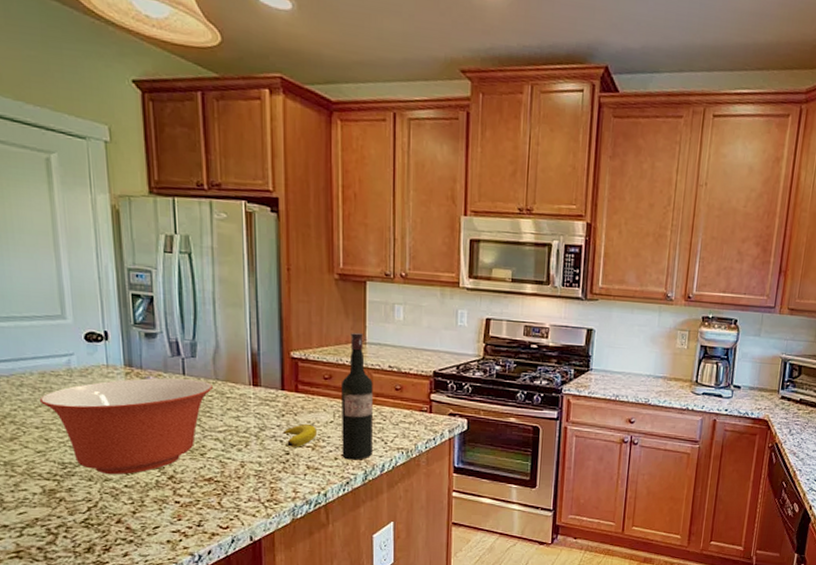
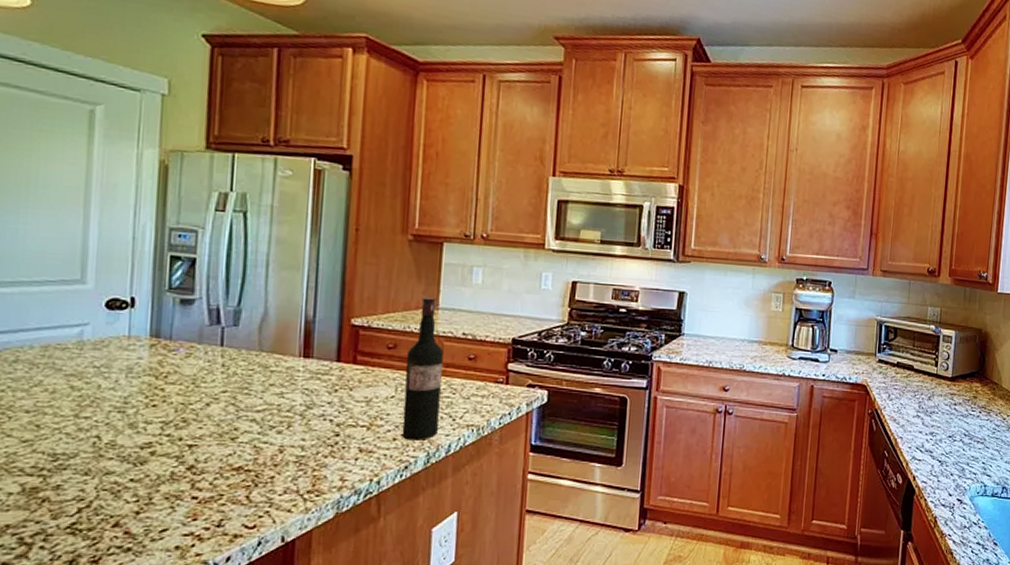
mixing bowl: present [39,378,213,475] -> none [36,350,255,467]
banana: present [284,424,317,447] -> none [335,400,374,427]

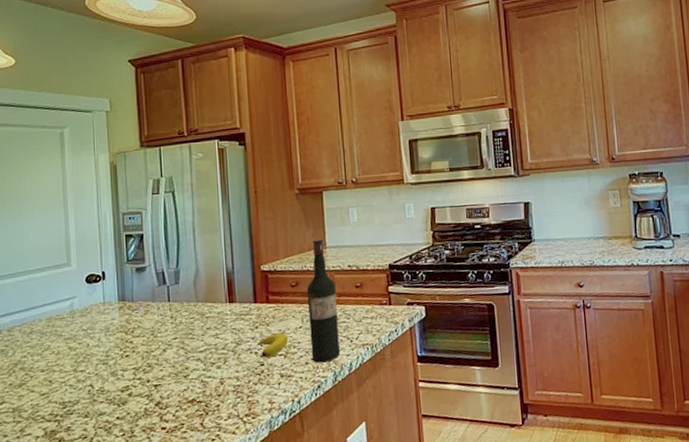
banana: none [335,400,374,427] -> present [258,333,288,358]

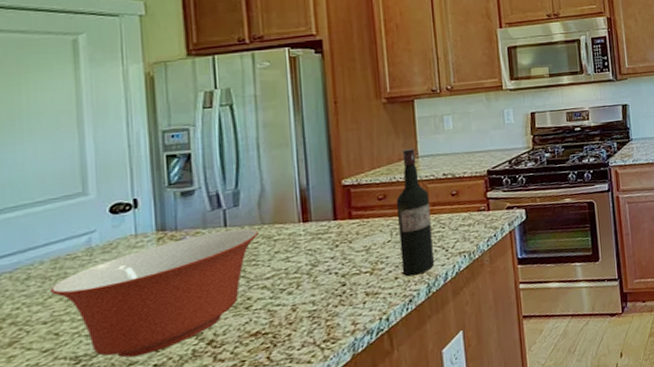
mixing bowl: none [45,304,194,409] -> present [49,228,258,358]
banana: present [258,333,288,358] -> none [338,249,374,277]

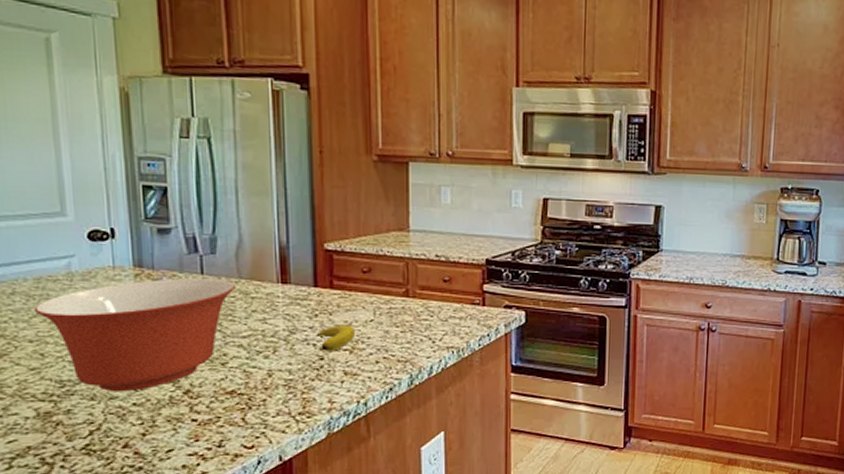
banana: none [338,249,374,277] -> present [317,325,355,351]
wine bottle: present [396,147,435,277] -> none [381,218,420,363]

